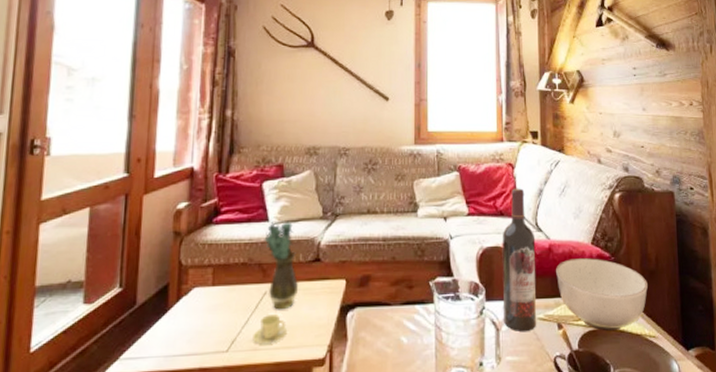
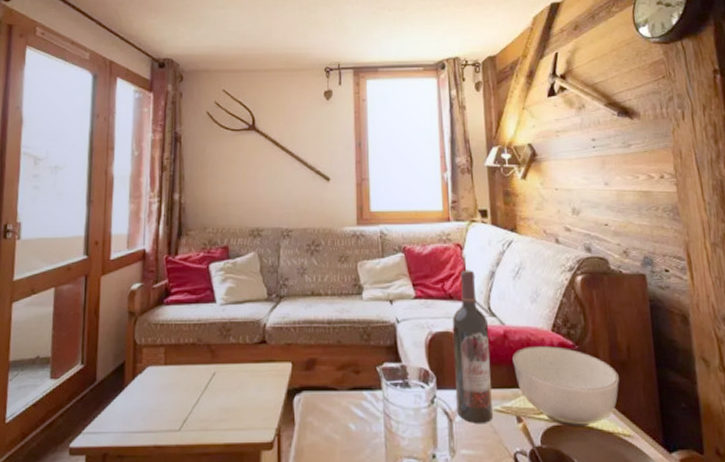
cup and saucer: present [253,313,287,345] -> none [203,394,235,425]
vase: present [264,219,299,310] -> none [212,301,246,391]

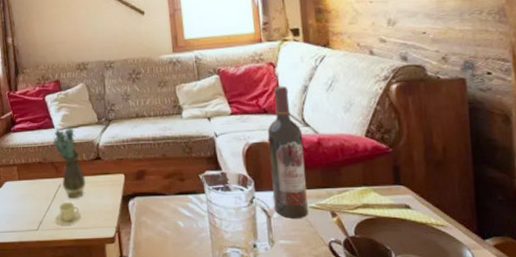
cup and saucer: none [203,394,235,425] -> present [55,201,81,225]
vase: none [212,301,246,391] -> present [53,126,86,199]
bowl: present [513,346,619,428] -> none [327,150,434,220]

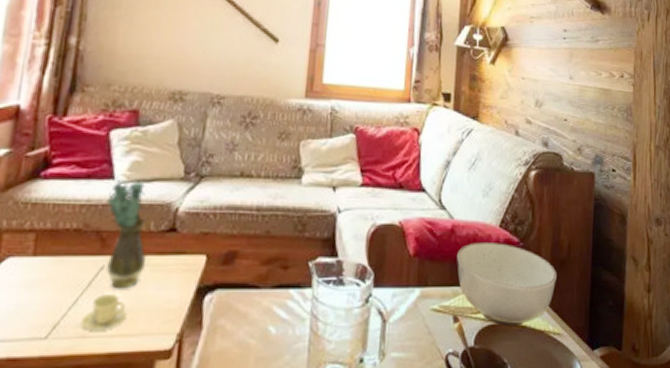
wine bottle: present [267,86,309,218] -> none [392,157,437,324]
bowl: none [327,150,434,220] -> present [457,242,557,327]

